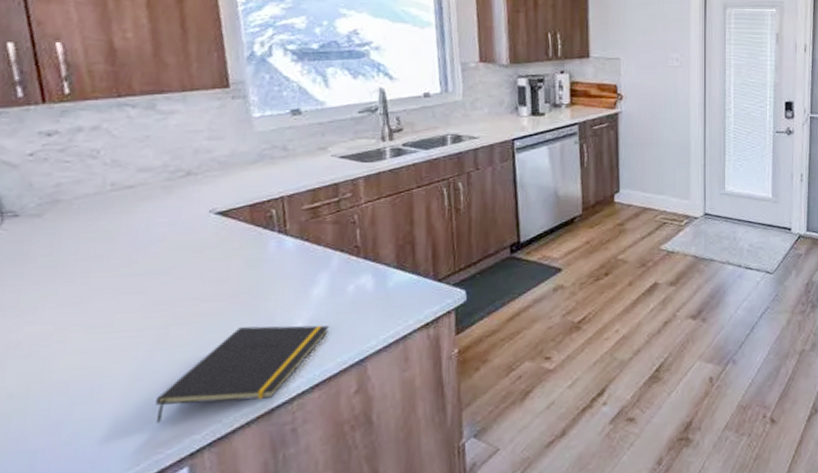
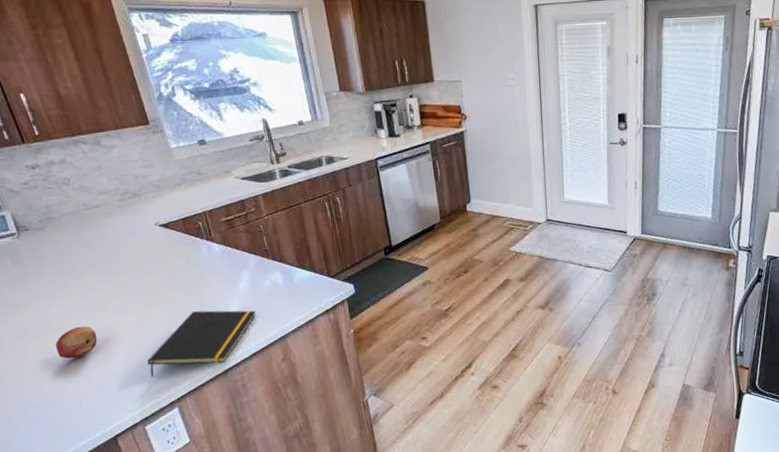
fruit: none [14,350,87,399] -> present [55,326,98,359]

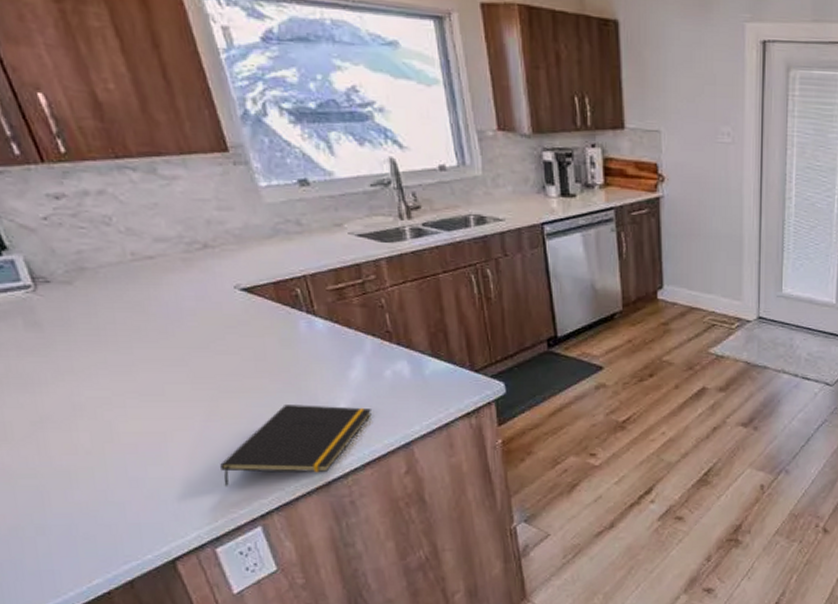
fruit: present [55,326,98,359] -> none [88,416,150,457]

